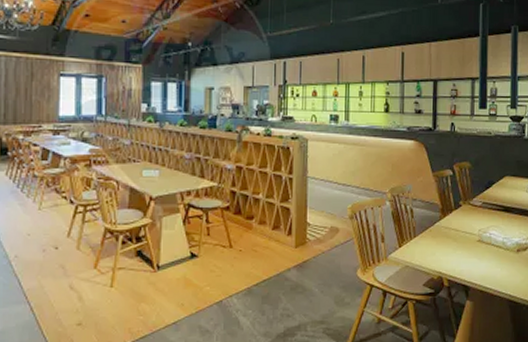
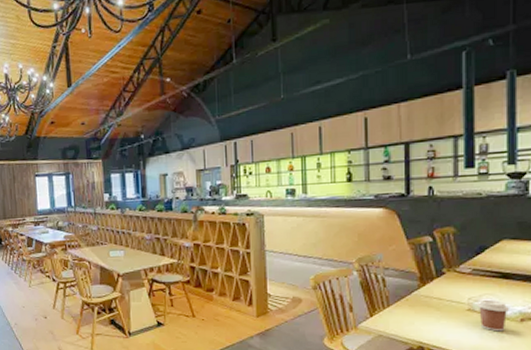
coffee cup: none [485,231,509,262] -> present [477,299,509,332]

